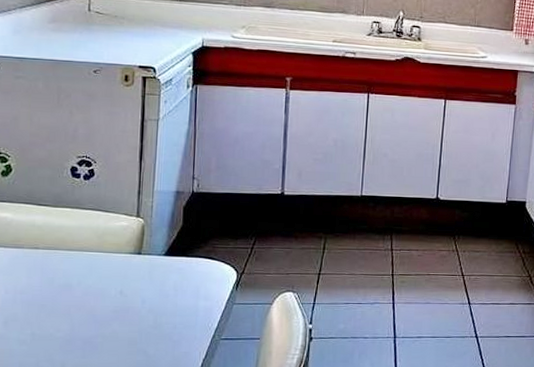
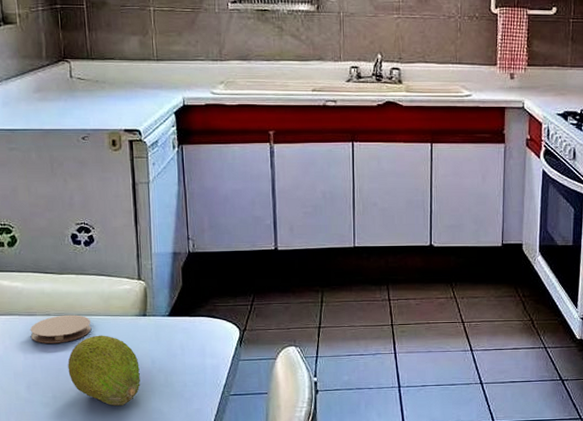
coaster: none [14,249,82,278] -> present [30,315,92,343]
fruit: none [51,271,128,346] -> present [68,335,141,406]

